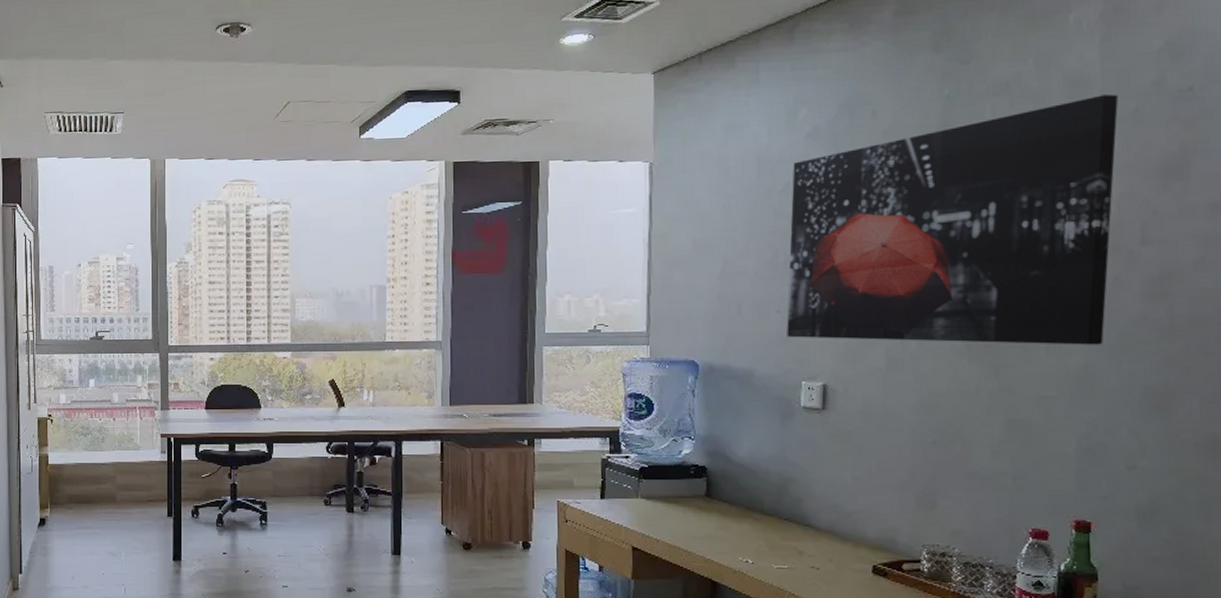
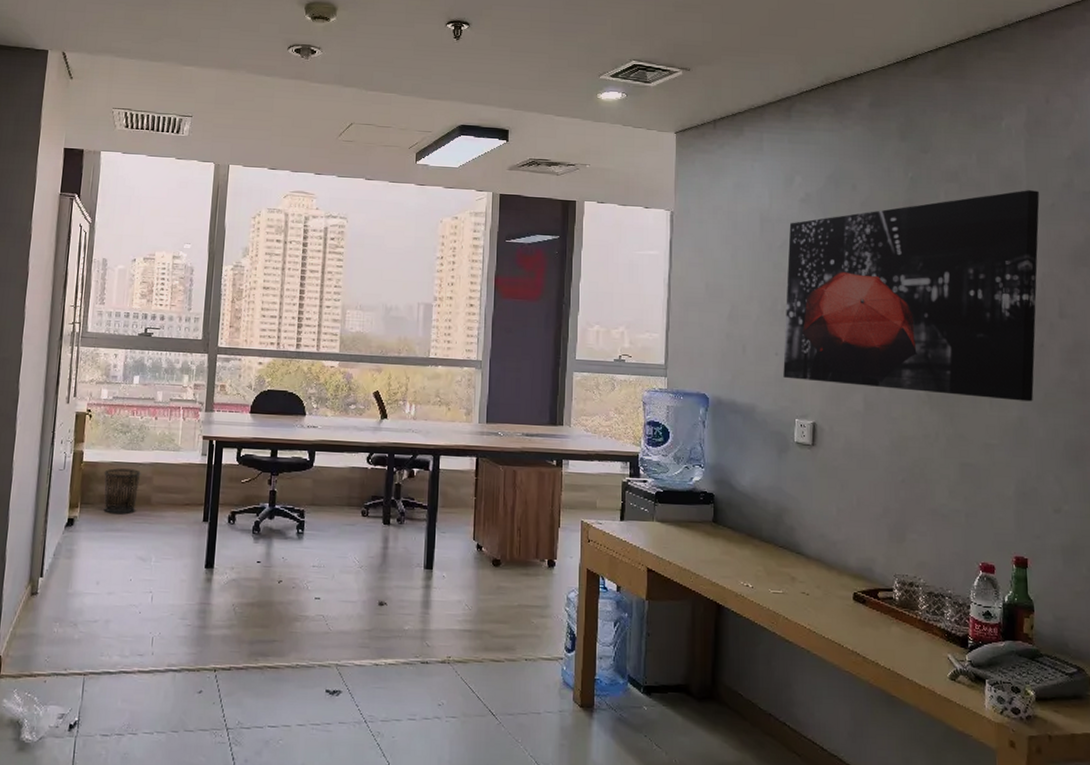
waste bin: none [69,469,104,513] -> present [103,468,141,515]

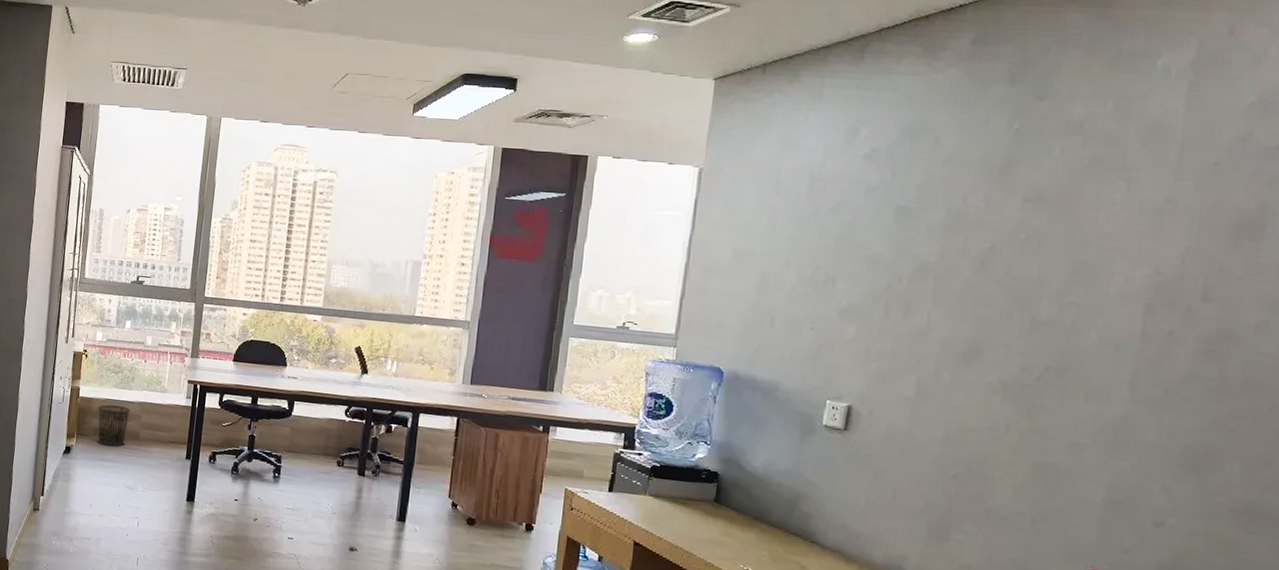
wall art: present [783,190,1040,402] -> none [817,145,1198,398]

